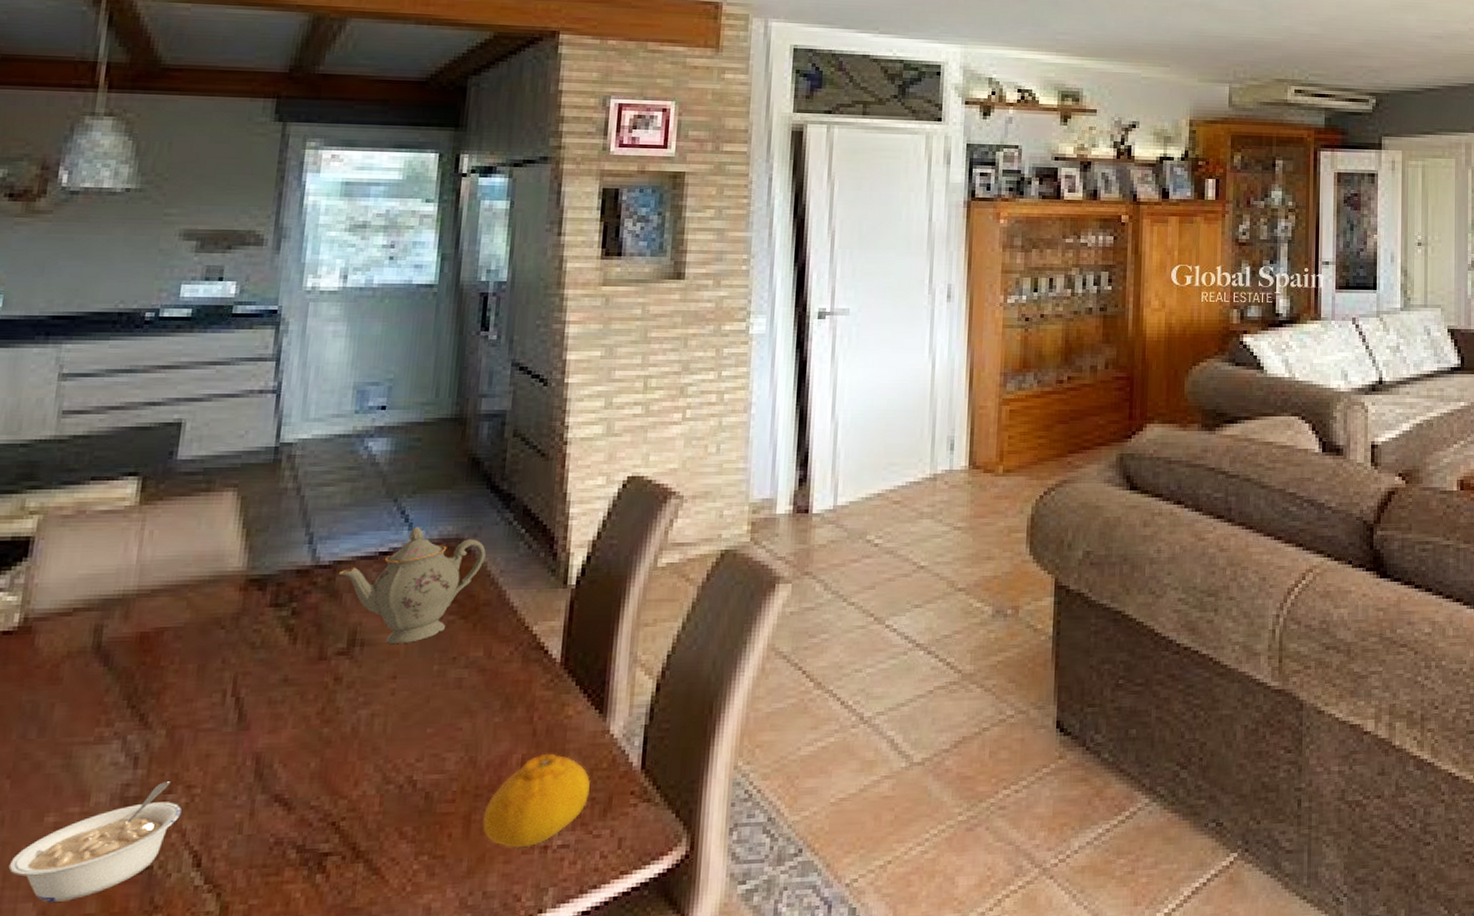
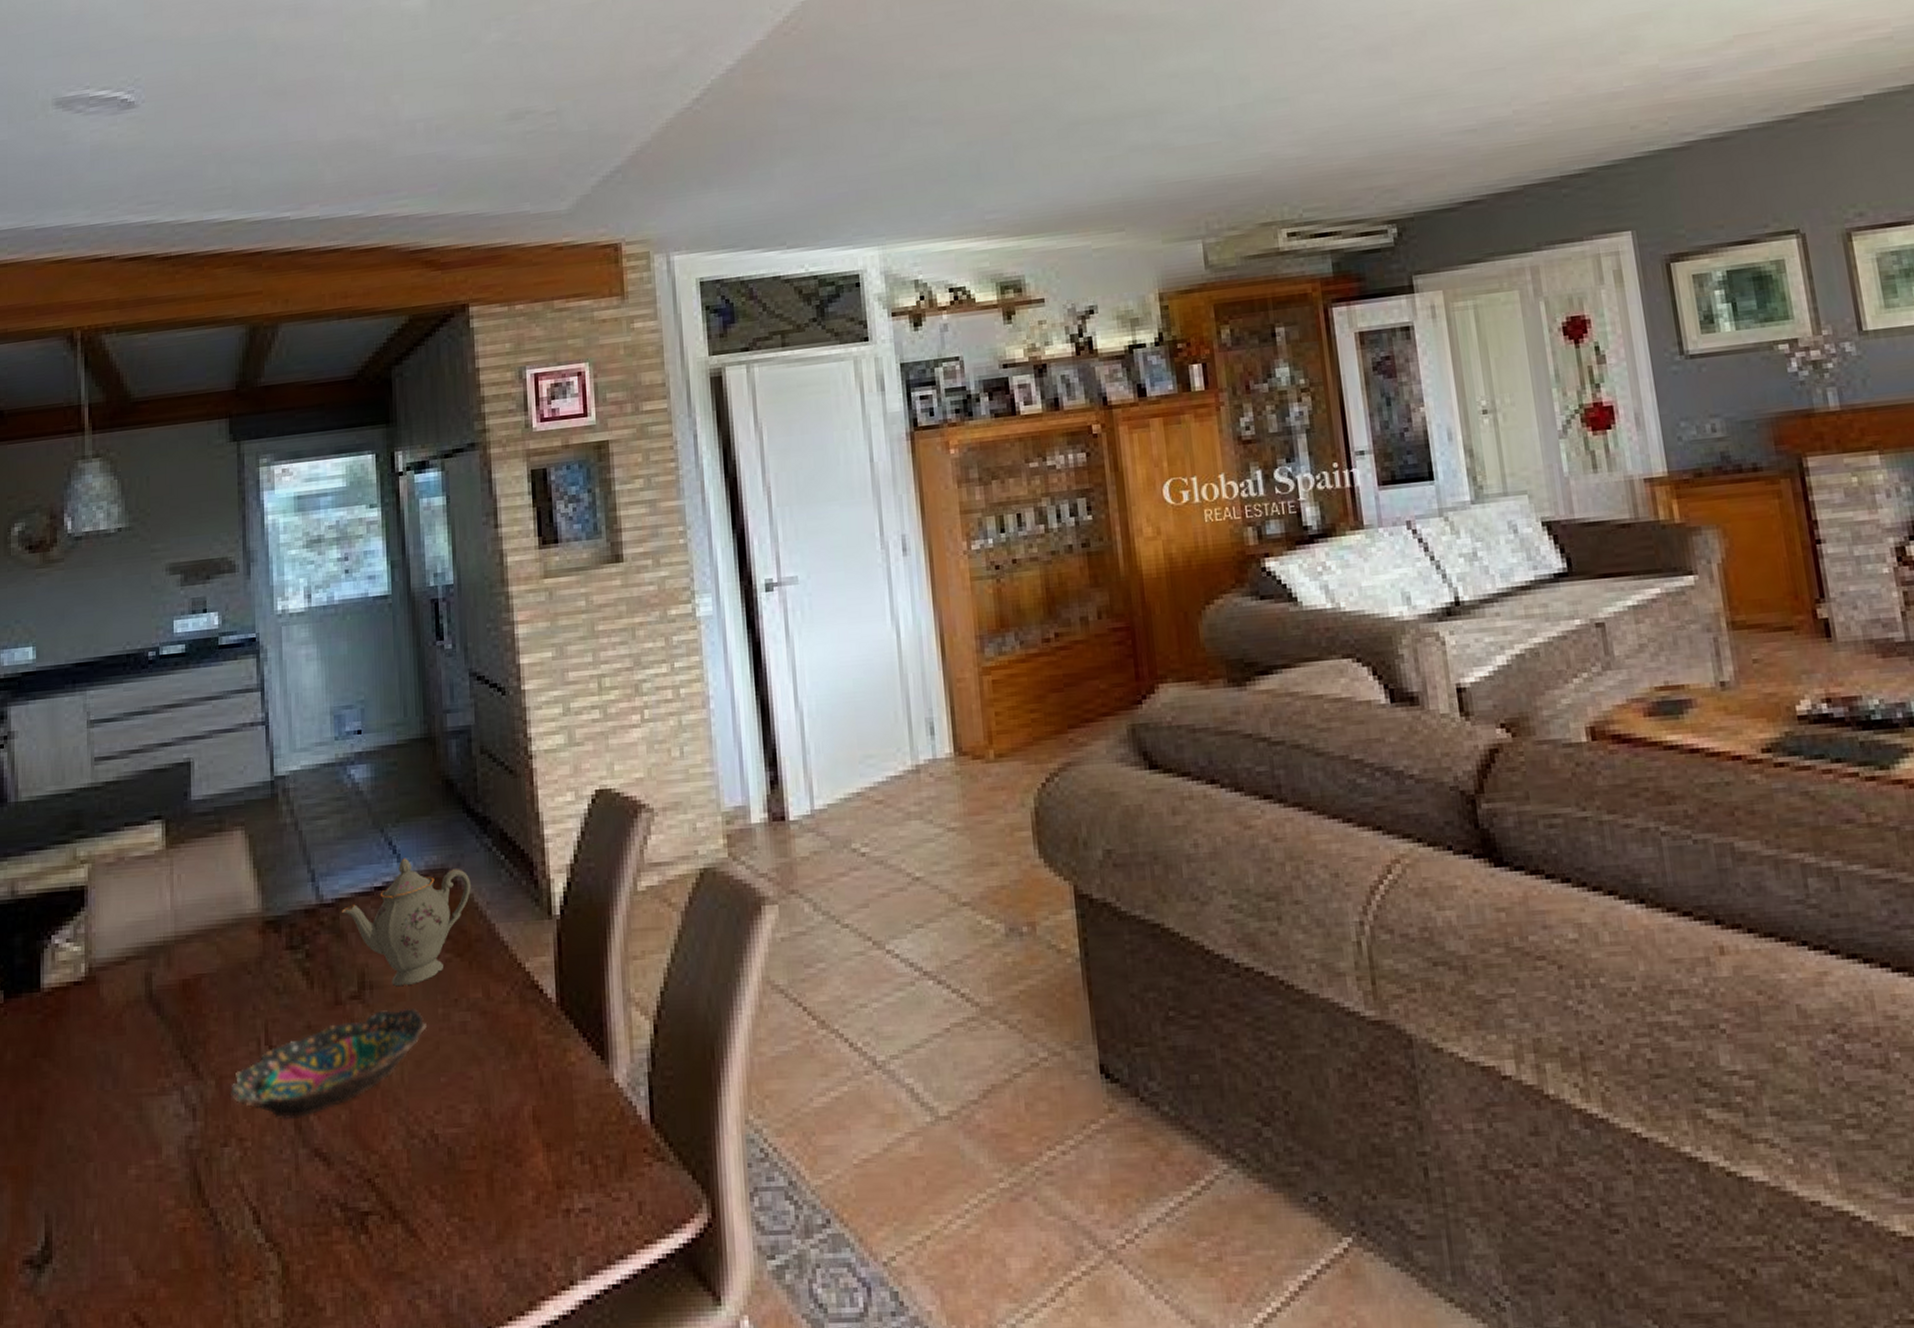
legume: present [8,781,181,902] -> none [105,1134,237,1256]
bowl: none [181,664,419,765] -> present [229,1007,427,1117]
fruit: present [482,753,590,848] -> none [504,1104,603,1211]

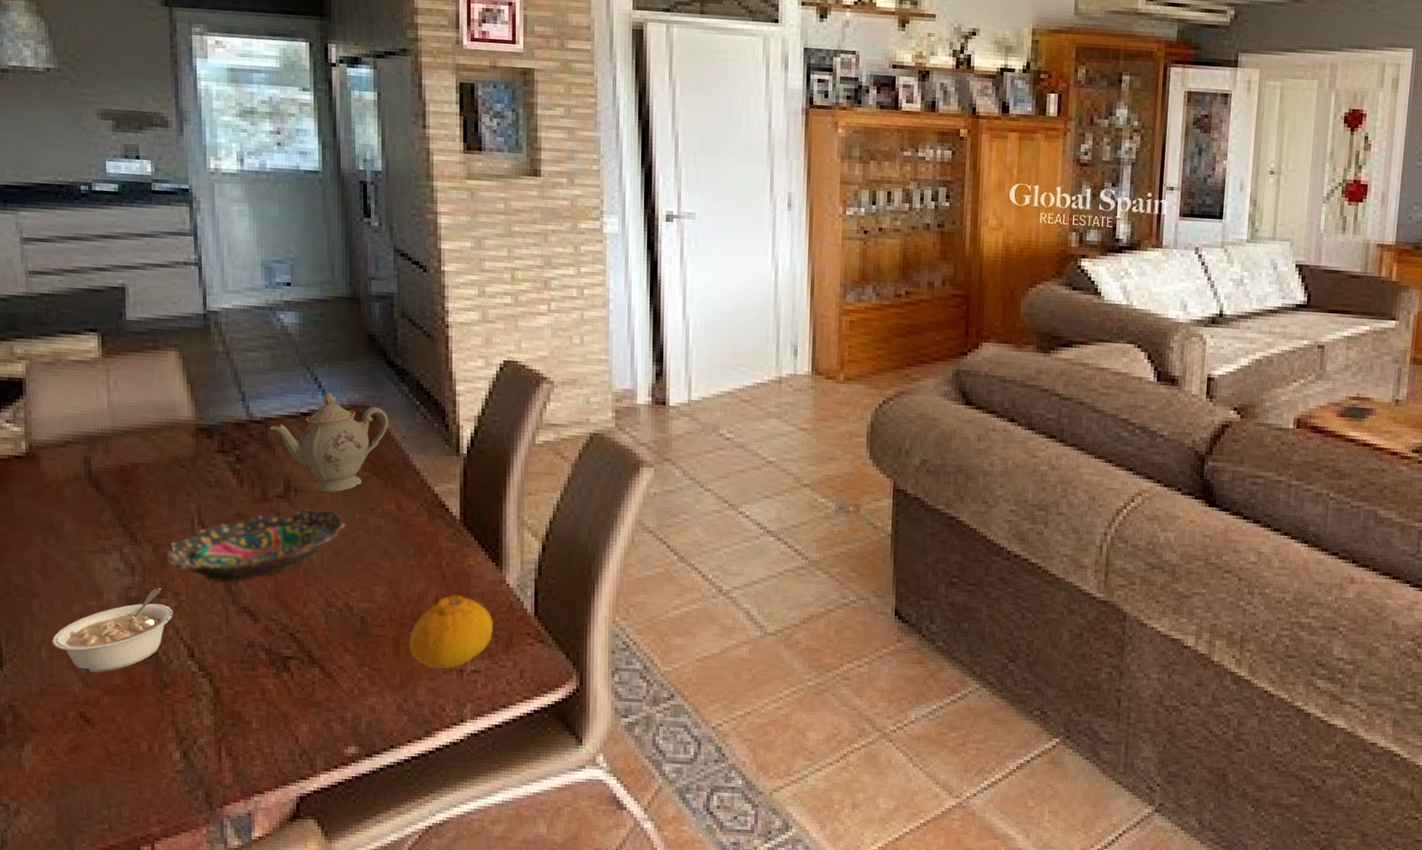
legume: none [105,1134,237,1256] -> present [52,588,173,673]
fruit: none [504,1104,603,1211] -> present [409,594,493,670]

